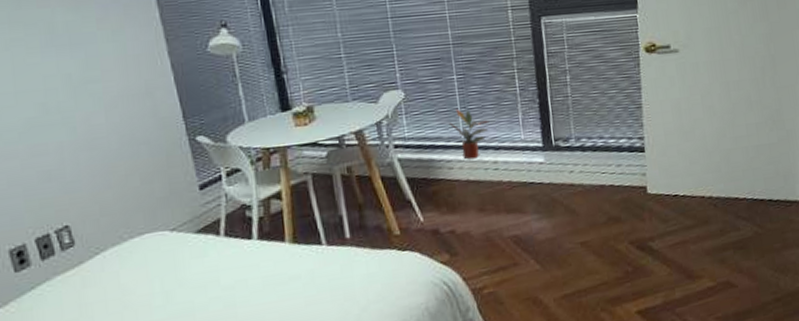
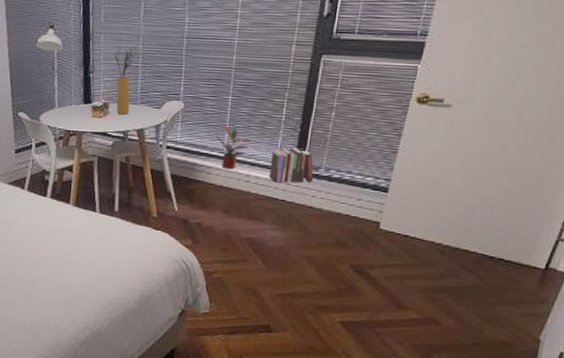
vase: none [309,34,340,117] -> present [114,45,138,115]
books: none [515,120,567,165] -> present [269,148,314,183]

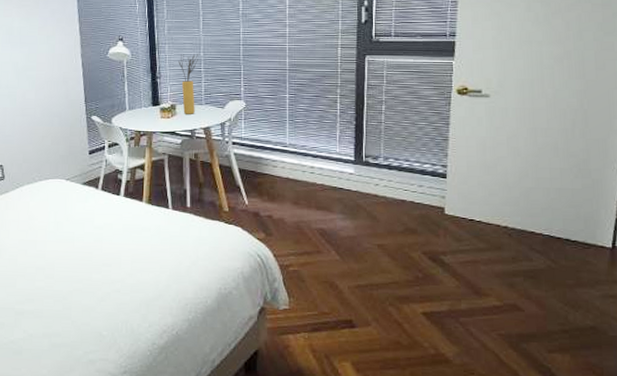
potted plant: present [215,125,251,170] -> none [277,121,311,162]
books: present [269,148,314,183] -> none [332,139,375,173]

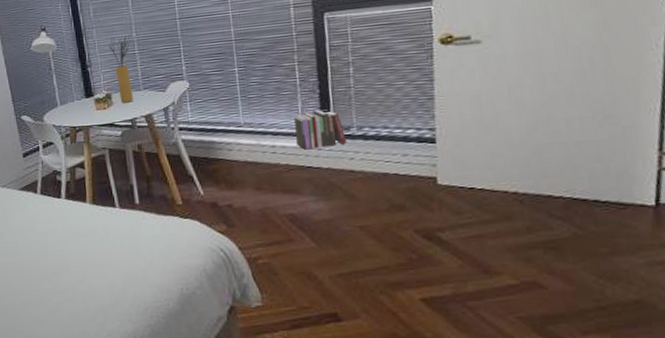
books: none [332,139,375,173] -> present [294,109,348,150]

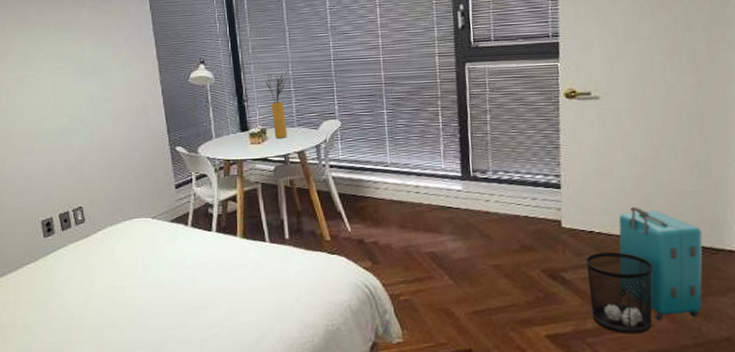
books: present [294,109,348,150] -> none [436,153,484,191]
waste bin: none [465,209,546,297] -> present [585,252,653,334]
suitcase: none [504,159,607,283] -> present [618,206,703,321]

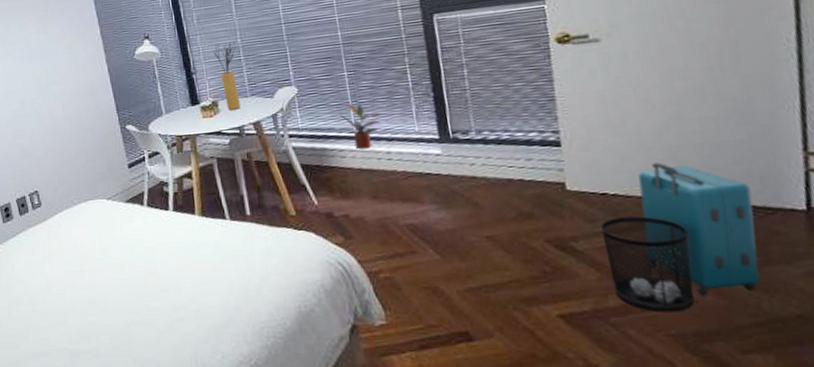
potted plant: none [377,139,414,182] -> present [340,103,381,150]

